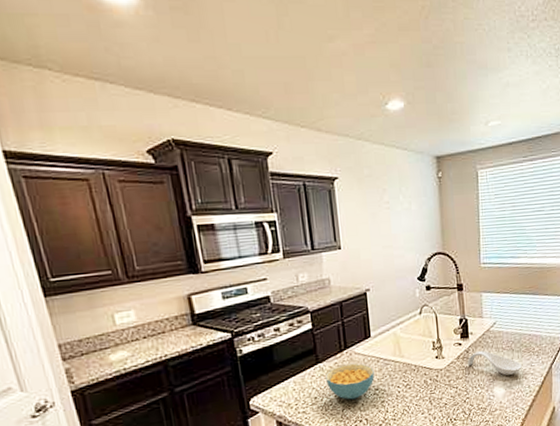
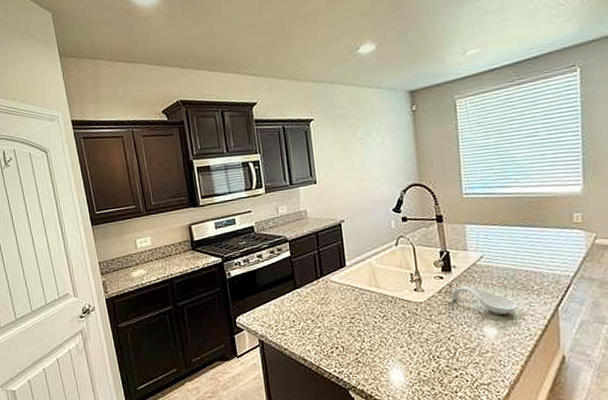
cereal bowl: present [325,363,375,400] -> none [303,291,350,326]

